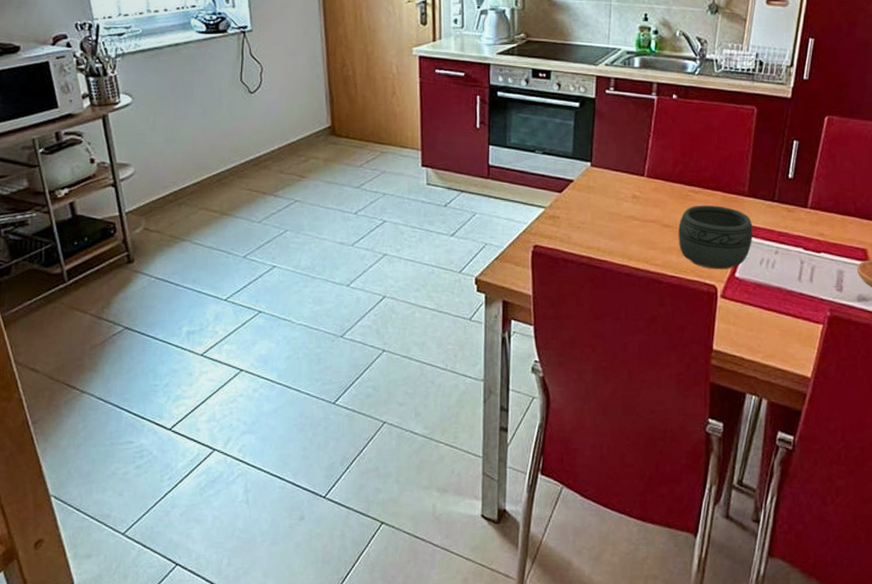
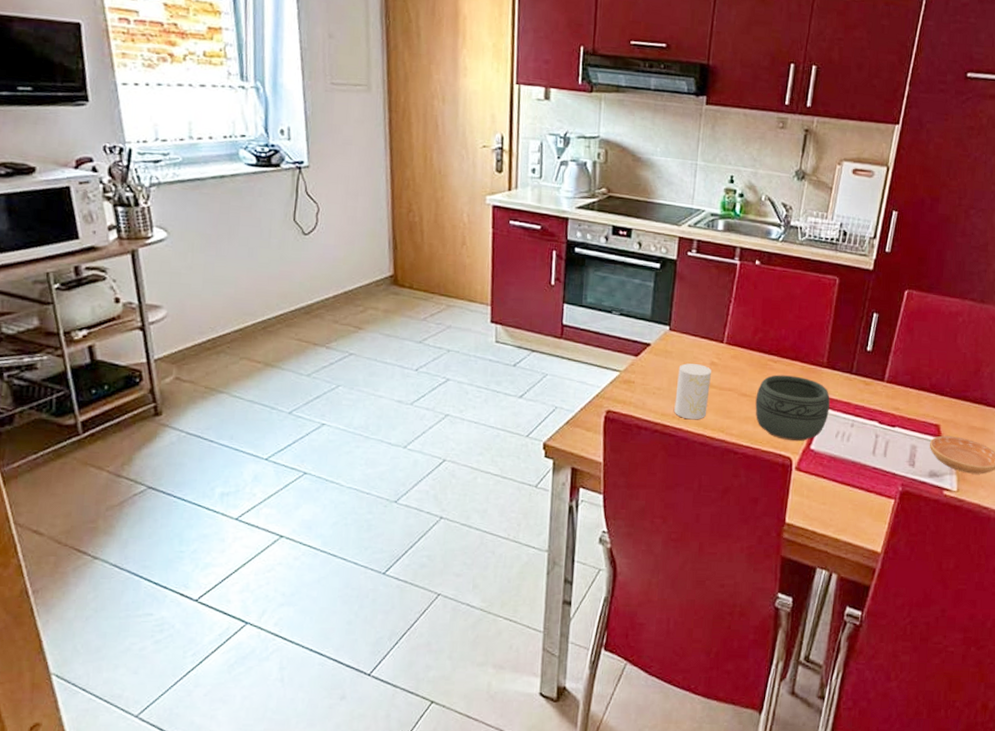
cup: none [599,197,634,252] -> present [674,363,712,420]

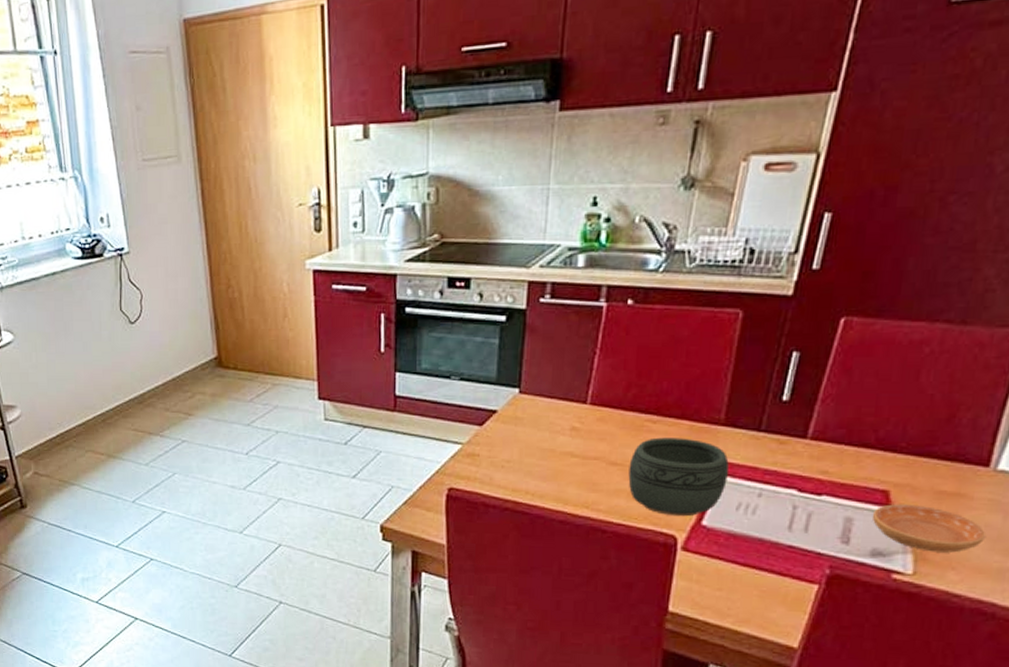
cup: present [674,363,712,420] -> none [527,430,573,495]

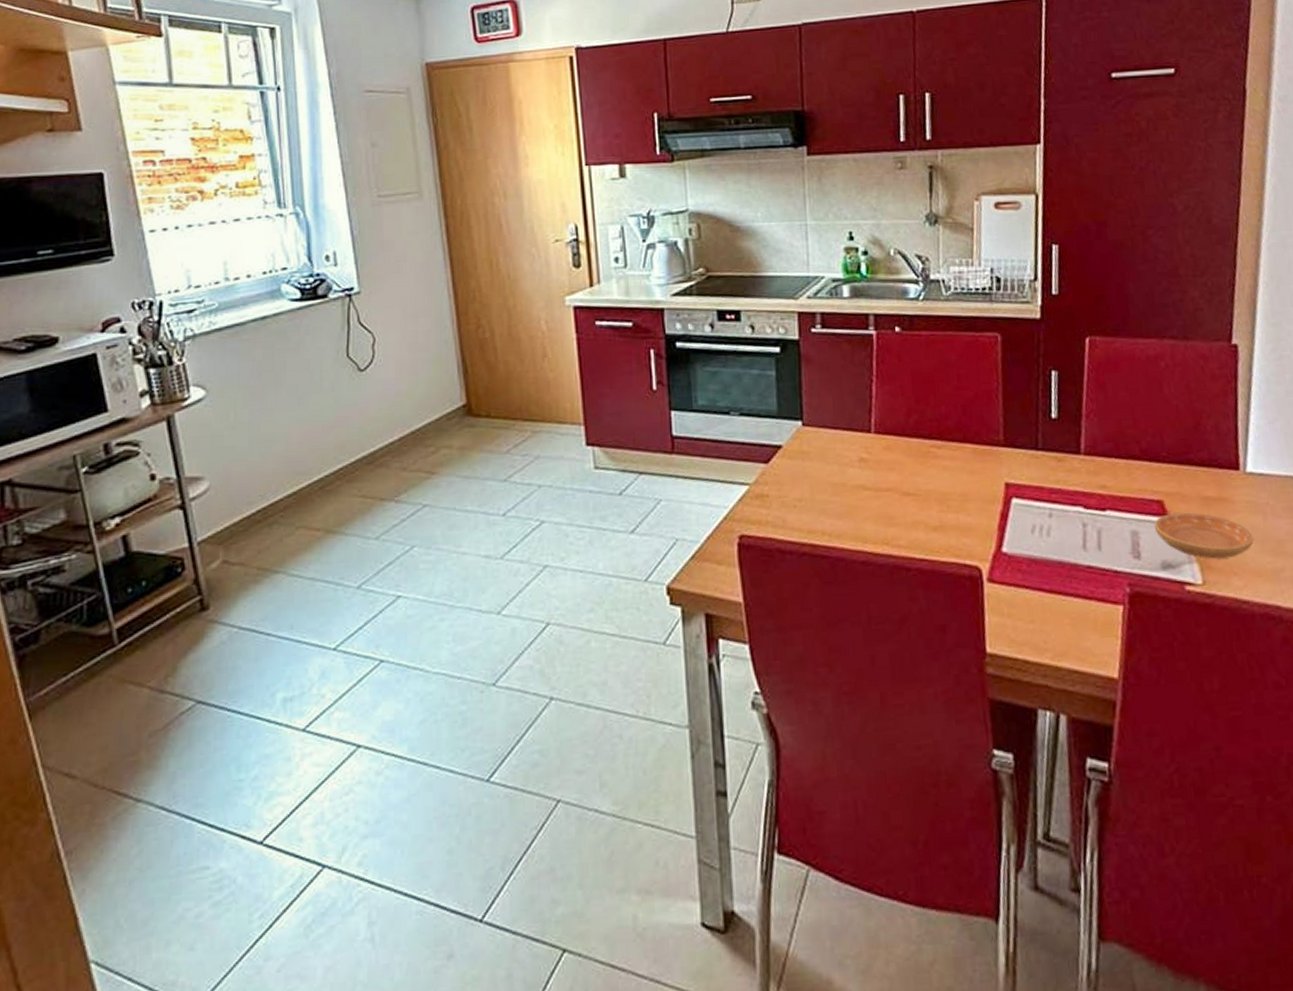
bowl: present [628,437,729,517] -> none [922,461,1018,546]

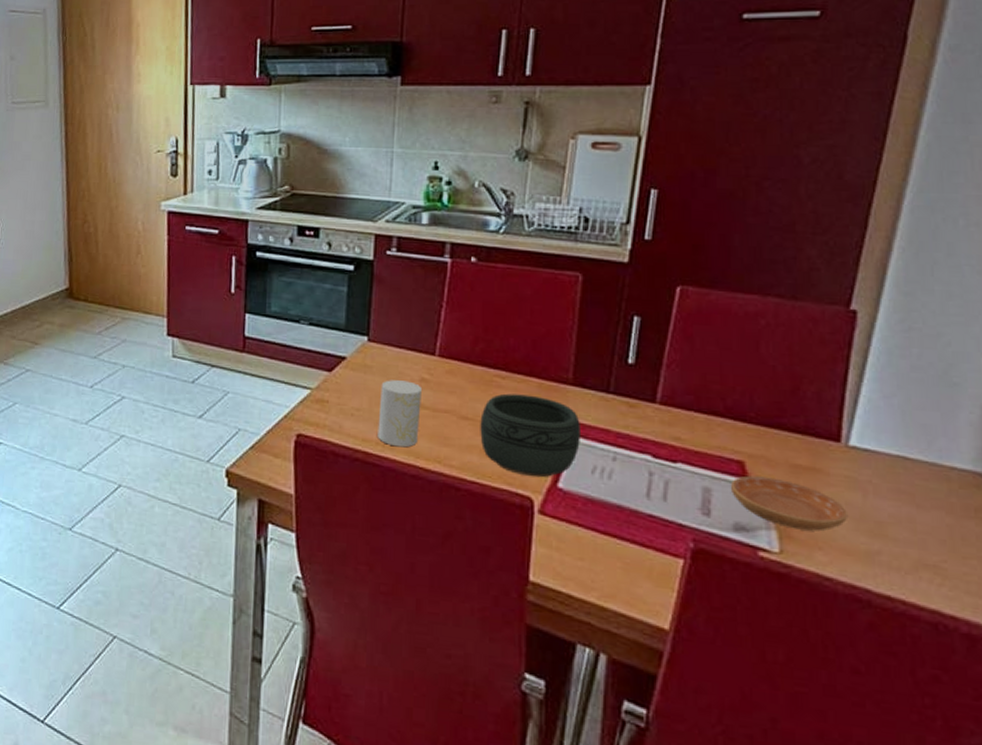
cup: none [820,463,864,534] -> present [378,380,423,448]
bowl: none [922,461,1018,546] -> present [480,393,580,478]

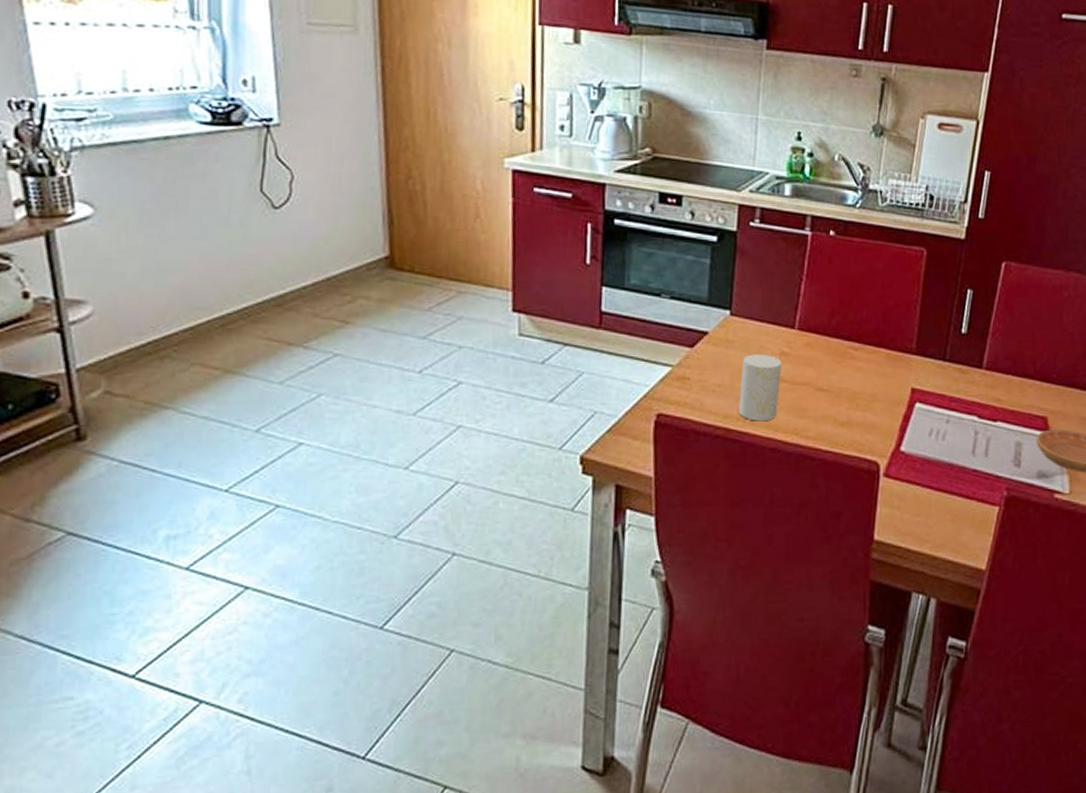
bowl: present [480,393,580,478] -> none [834,364,921,443]

